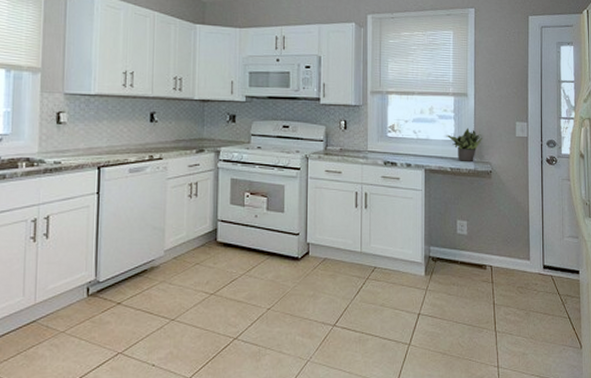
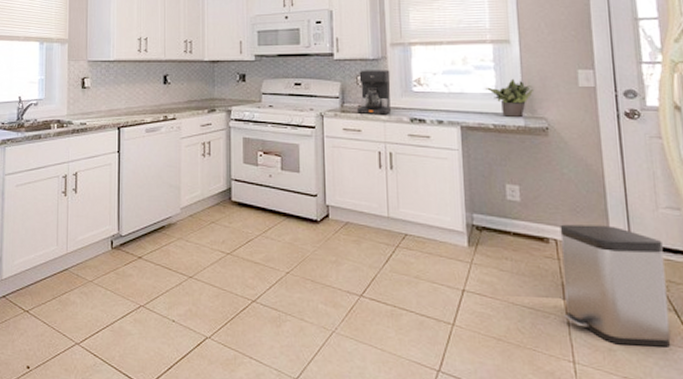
coffee maker: none [339,115,369,158] -> present [357,70,392,115]
pedal bin: none [492,253,565,349] -> present [560,224,671,347]

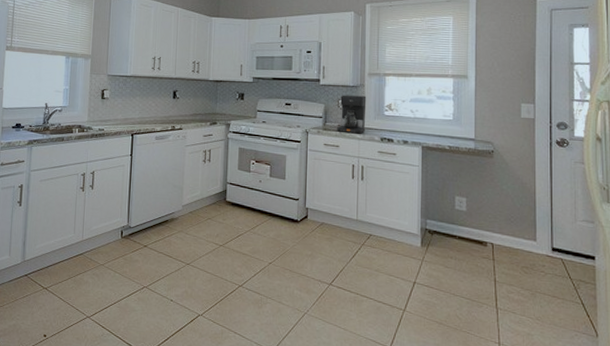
potted plant: present [485,78,533,117] -> none [445,108,483,141]
pedal bin: present [560,224,671,347] -> none [493,231,577,334]

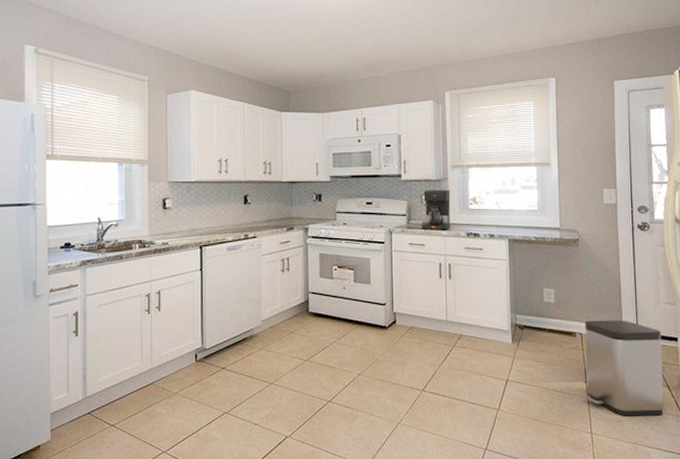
pedal bin: none [493,231,577,334] -> present [584,320,664,416]

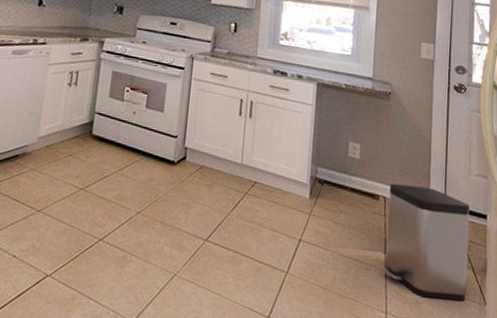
coffee maker: present [422,189,451,231] -> none [226,17,261,64]

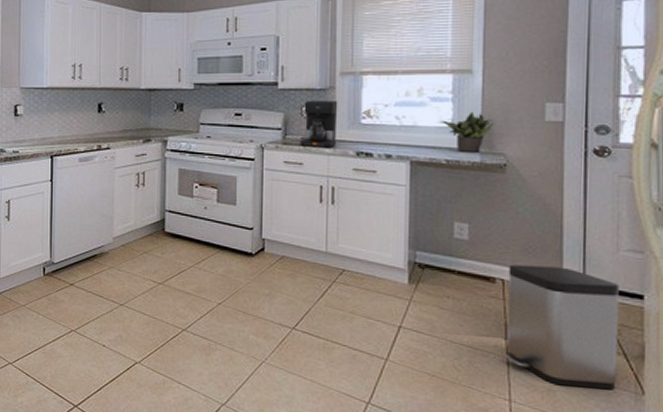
coffee maker: none [226,17,261,64] -> present [300,100,338,148]
potted plant: none [343,43,383,80] -> present [441,111,493,152]

